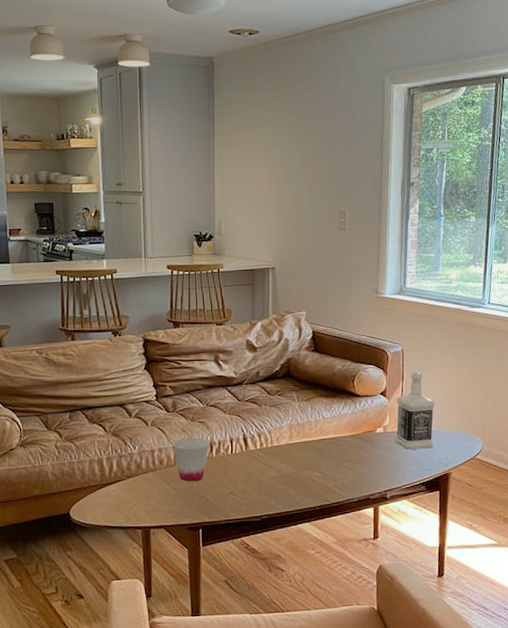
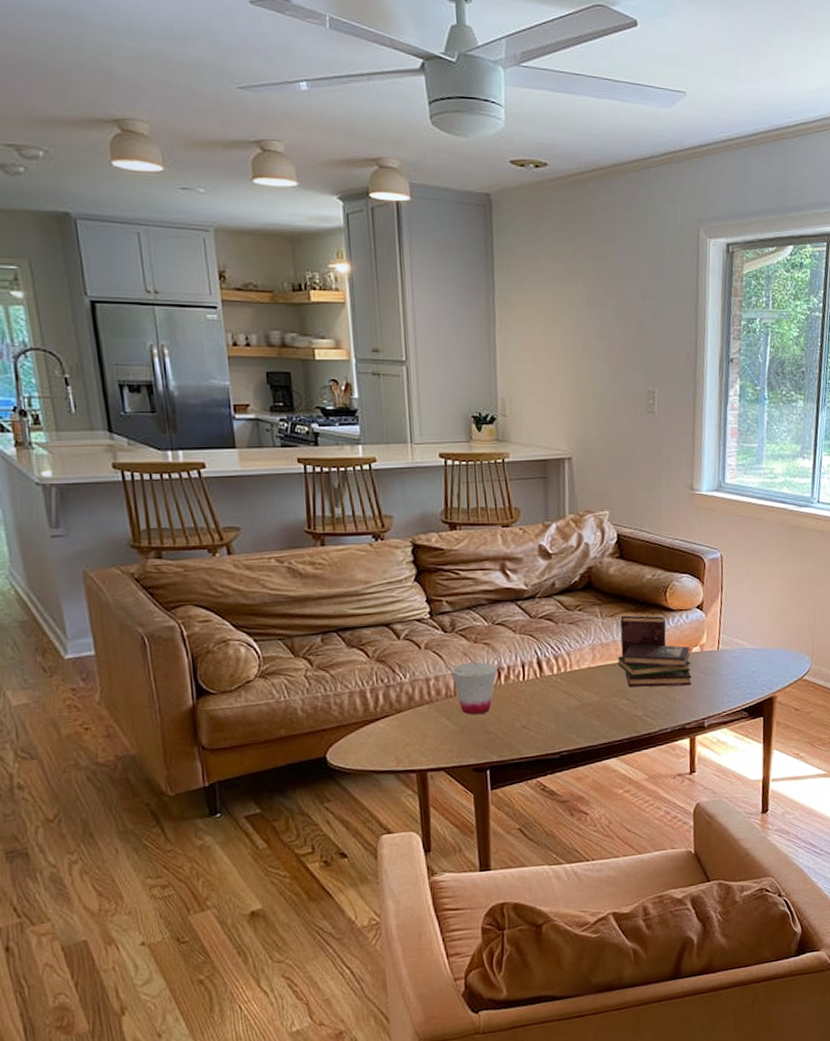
book: none [312,400,376,462] -> present [618,615,692,687]
bottle: present [395,371,435,450] -> none [713,580,758,671]

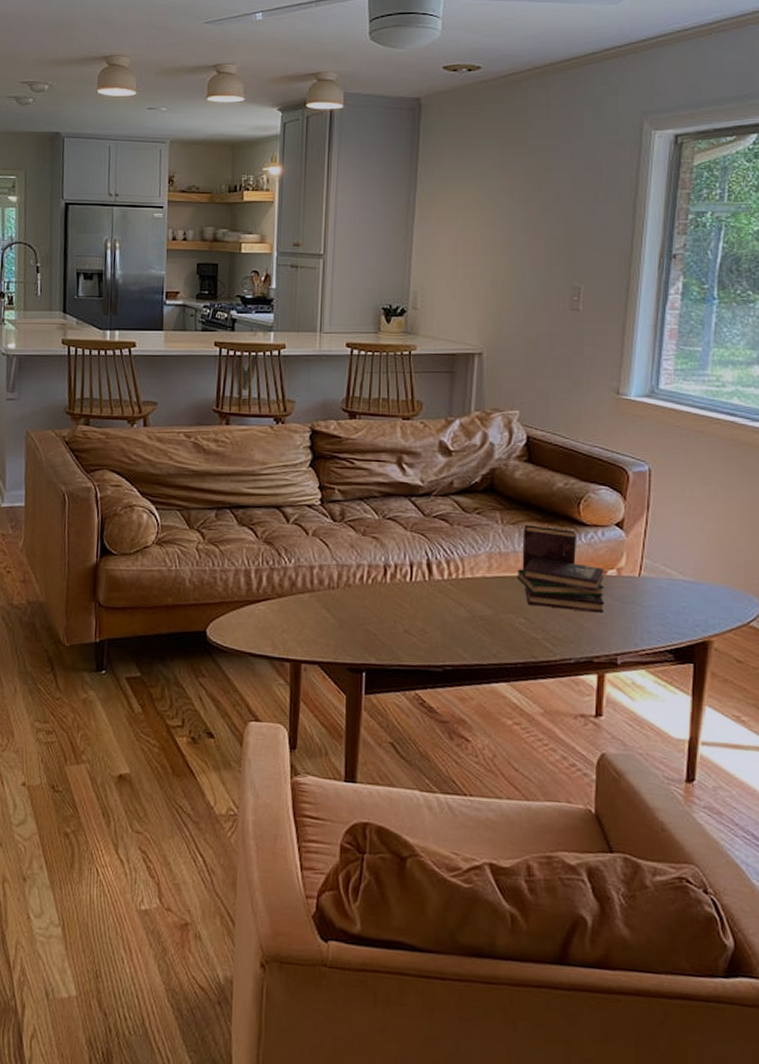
cup: present [451,662,497,714] -> none [337,555,384,610]

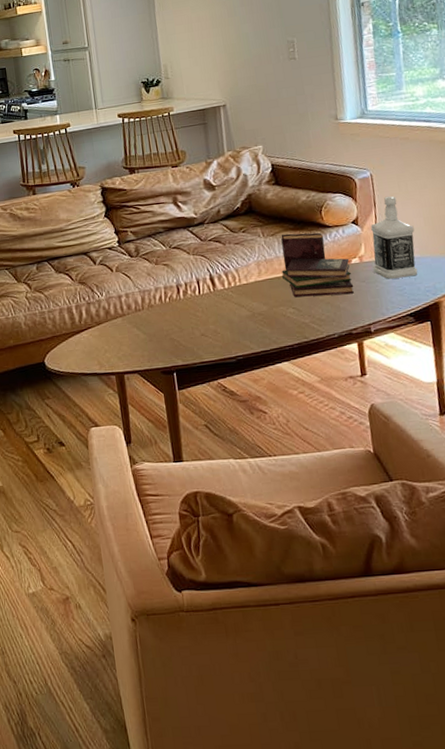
bottle: none [632,499,692,605] -> present [370,196,418,279]

